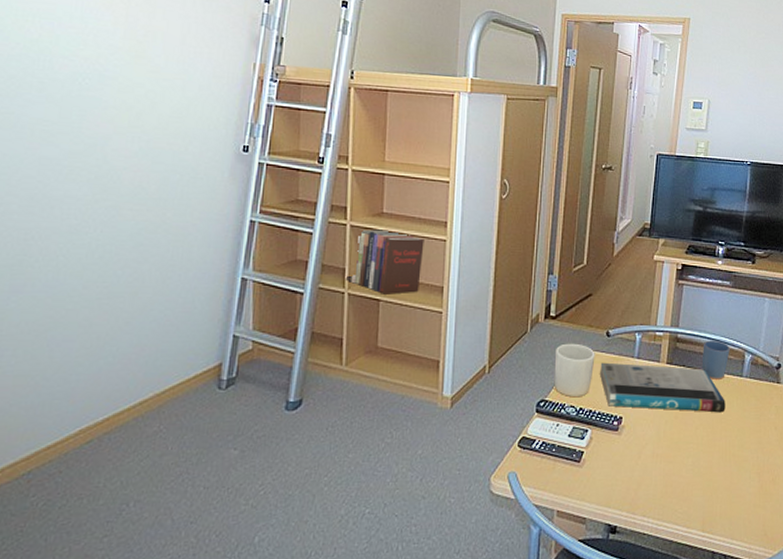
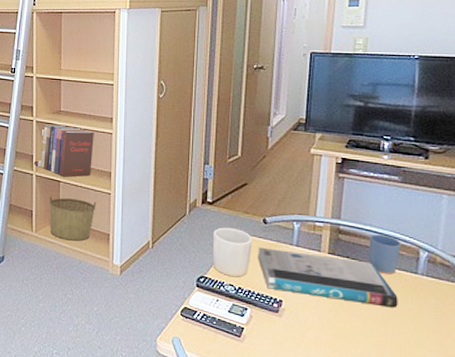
basket: none [365,319,424,372] -> present [49,196,96,241]

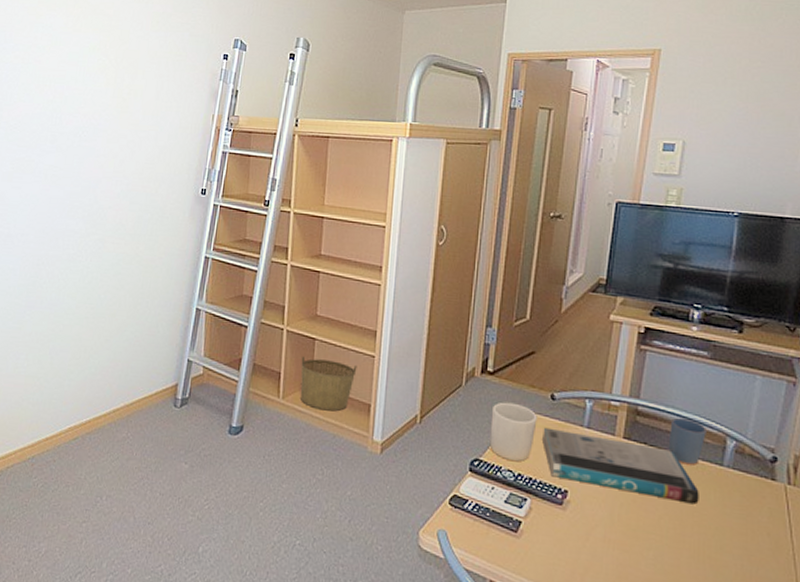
books: present [34,124,94,177] -> none [286,270,359,335]

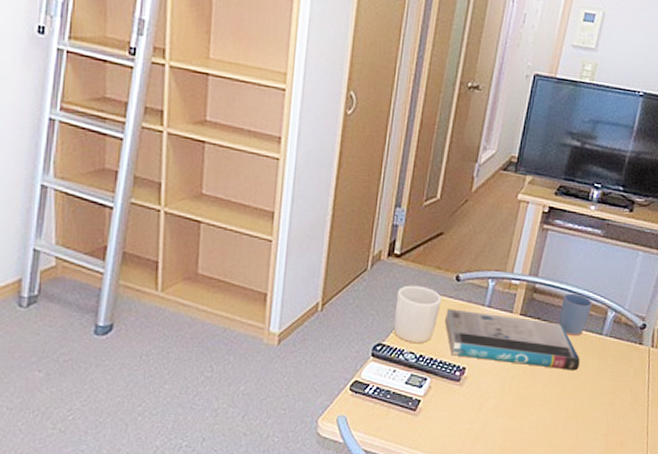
basket: present [300,356,357,412] -> none [183,242,251,303]

